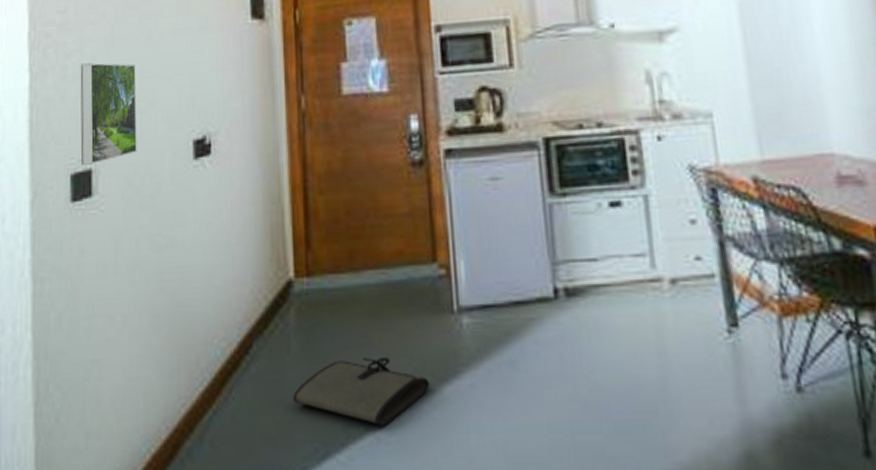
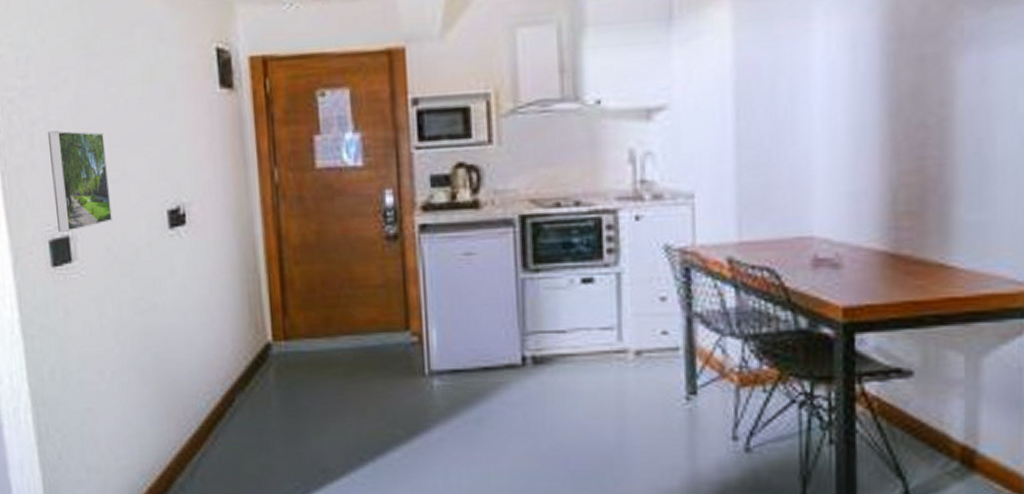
tool roll: present [293,356,429,426] -> none [274,412,401,470]

